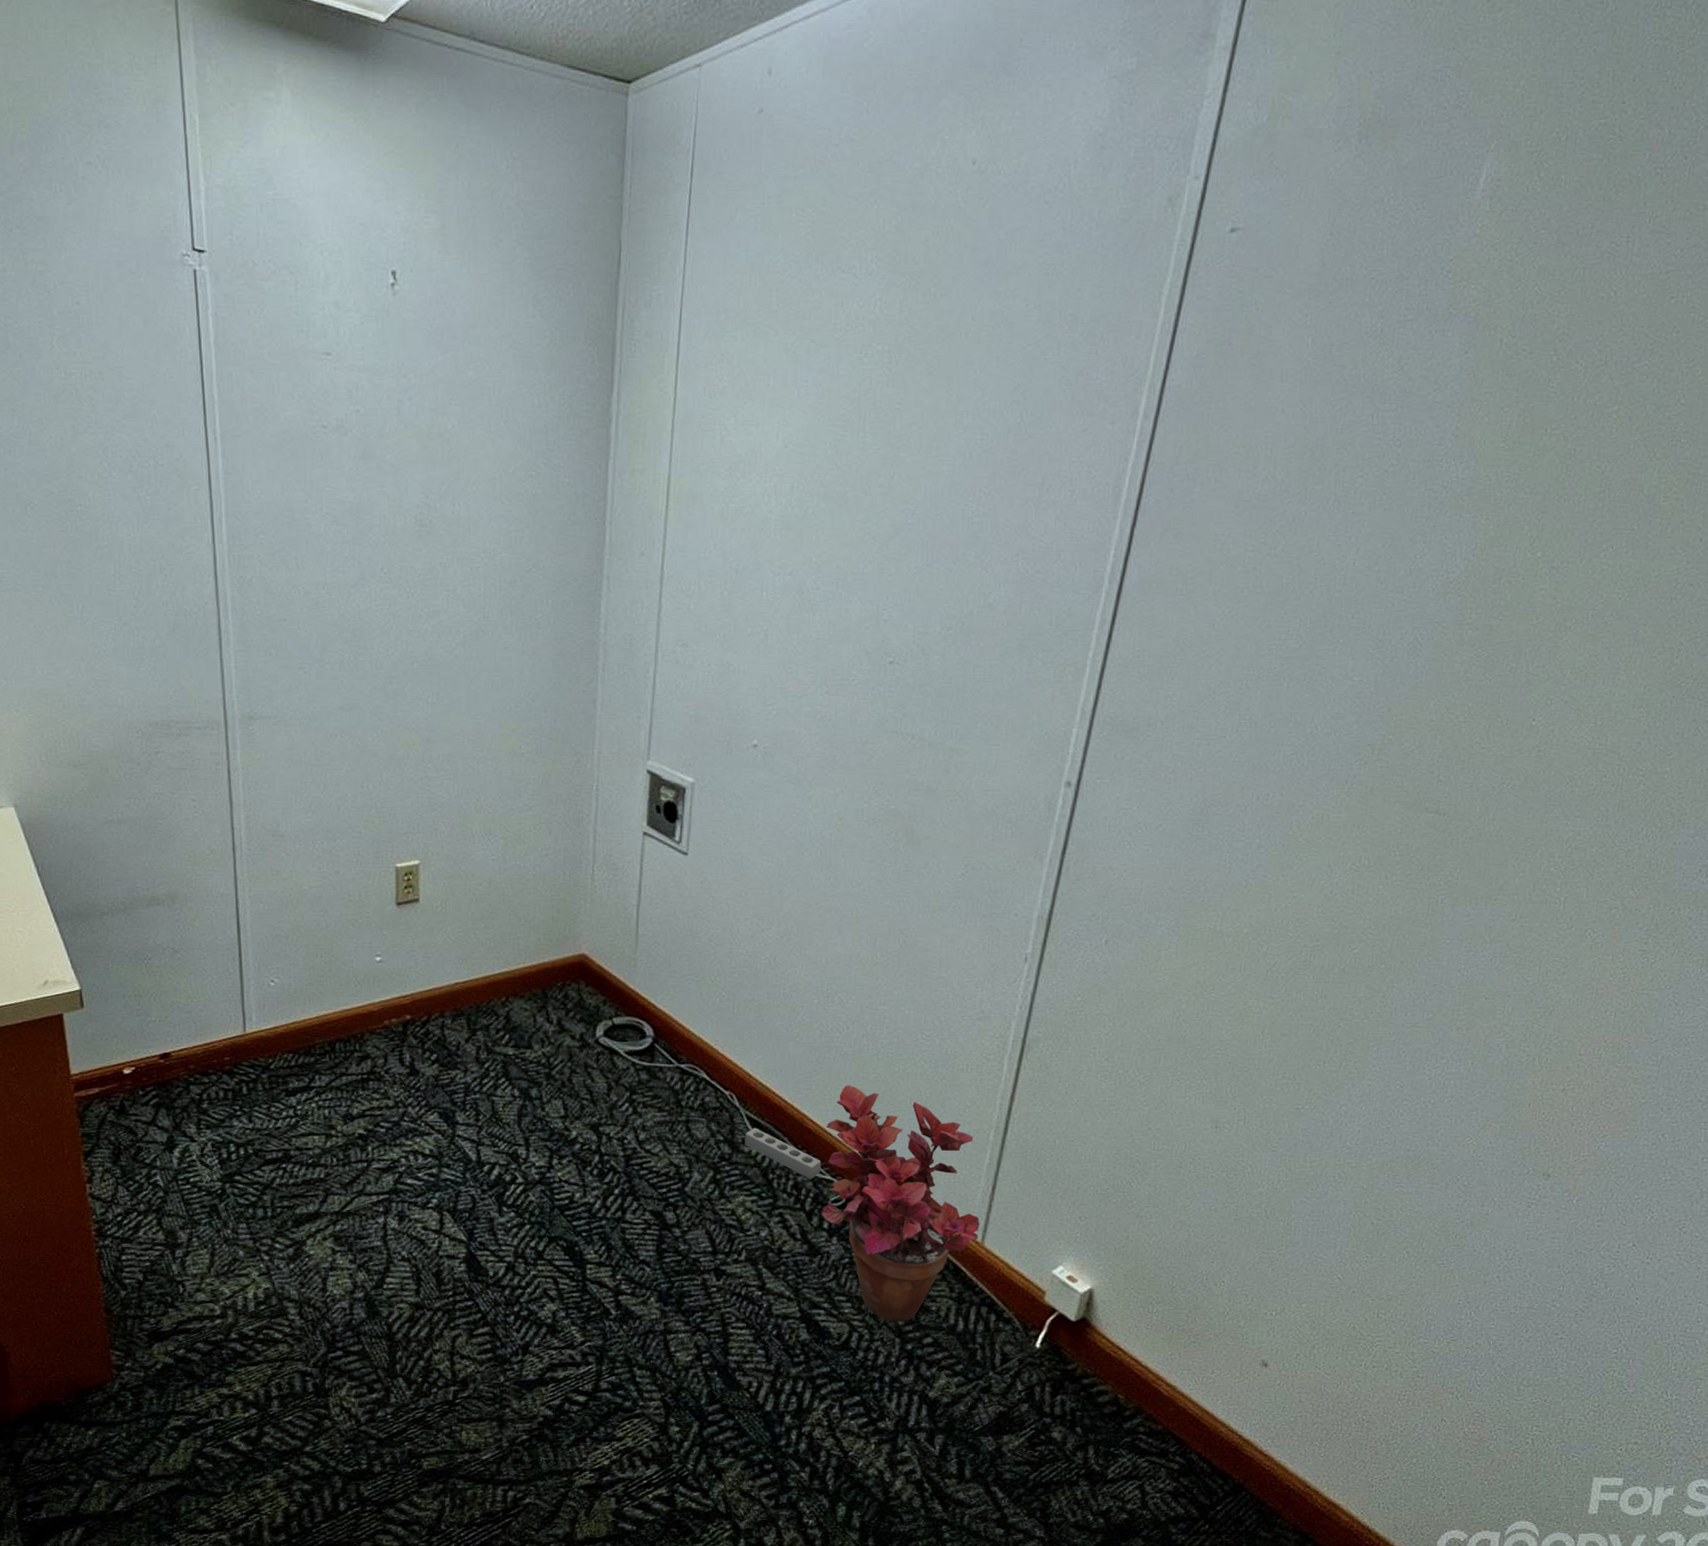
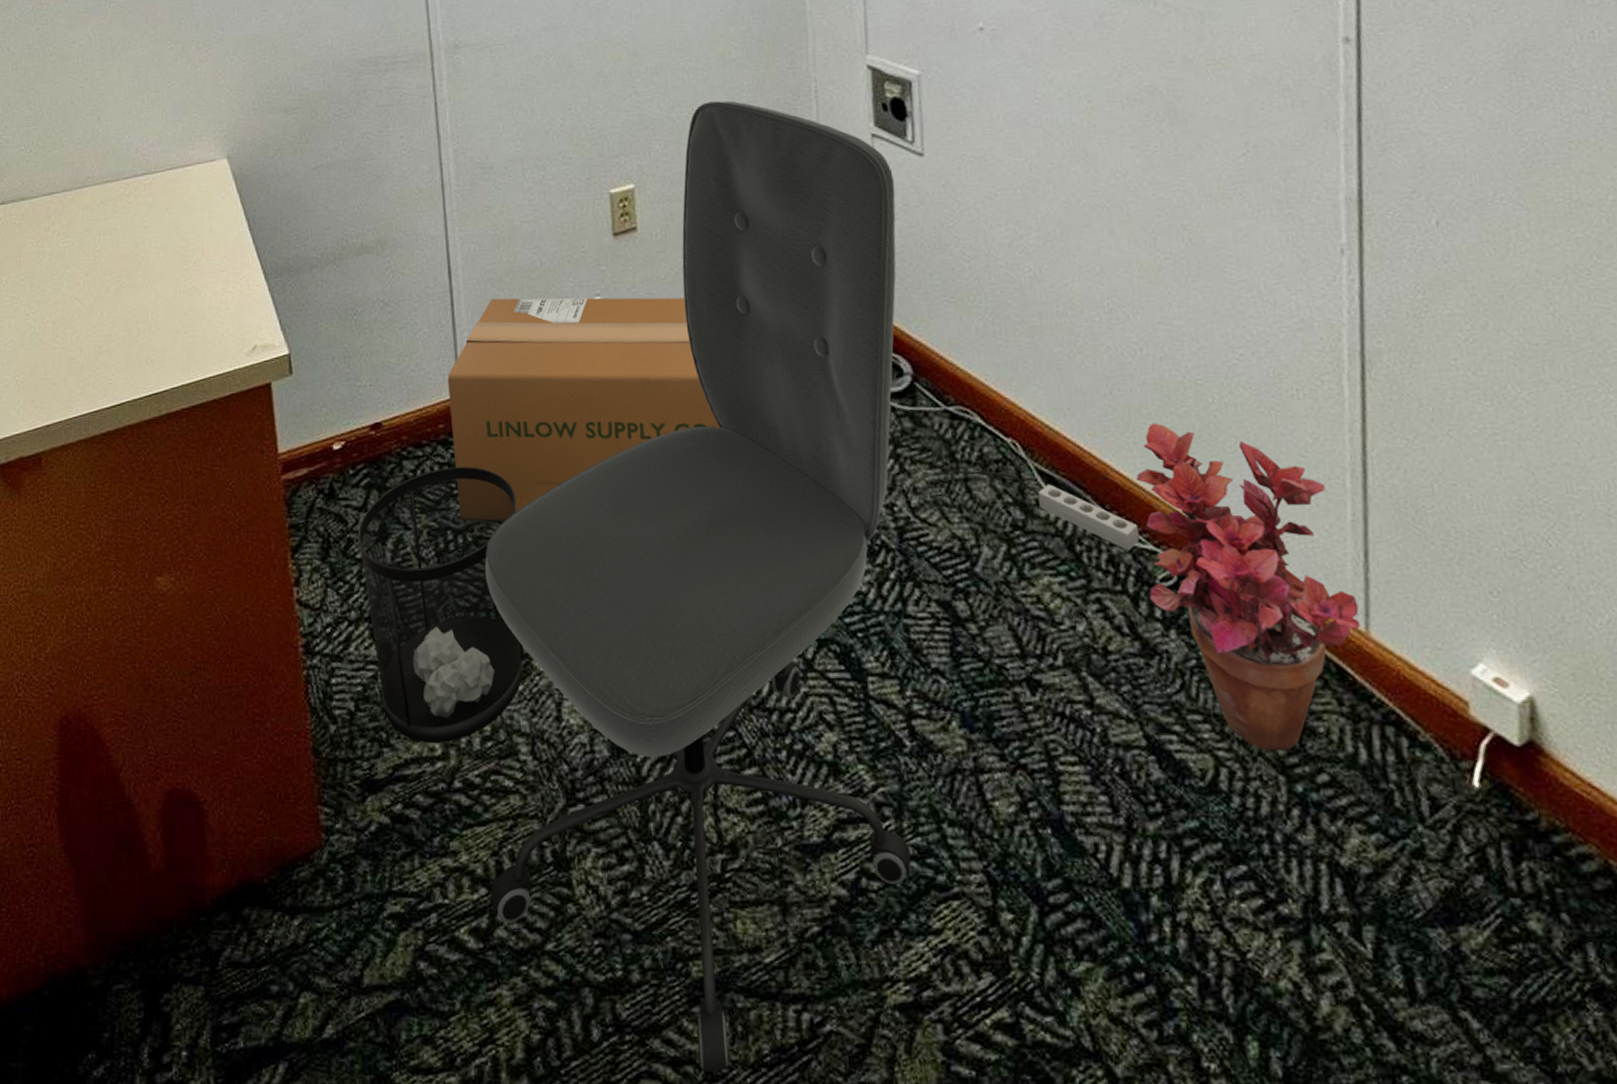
waste bin: none [146,1092,296,1306] -> present [357,466,524,744]
box: none [234,952,481,1138] -> present [448,297,720,521]
office chair: none [259,791,658,1530] -> present [485,100,911,1073]

